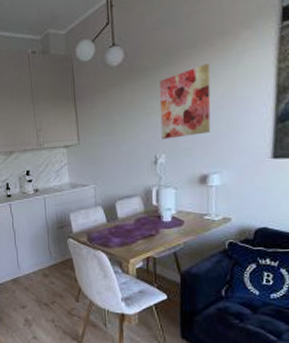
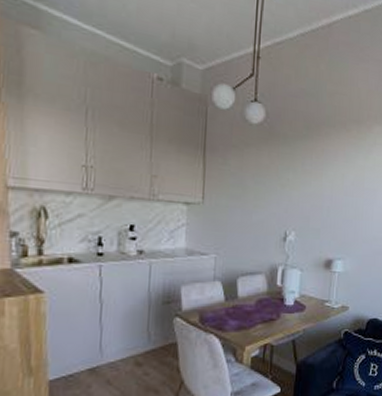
wall art: present [159,63,211,140] -> none [293,147,345,217]

